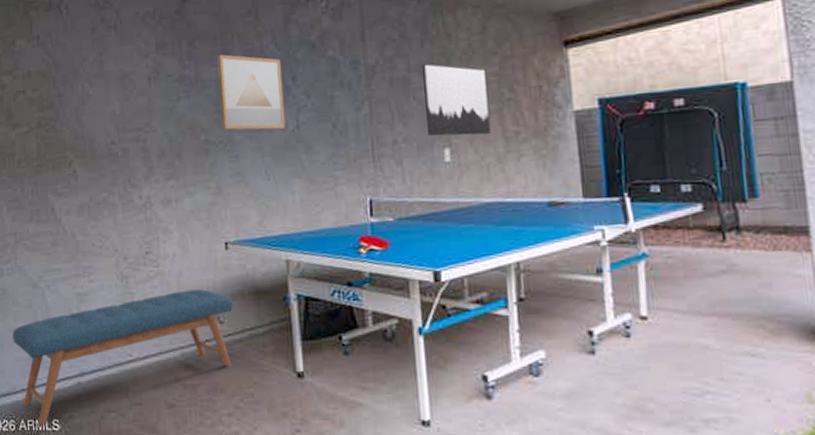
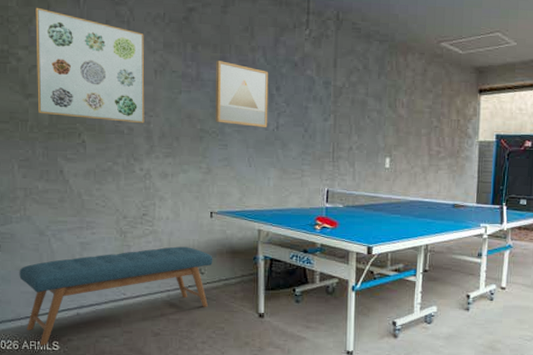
wall art: none [18,26,140,145] -> present [35,7,145,124]
wall art: present [422,64,490,137] -> none [376,92,423,151]

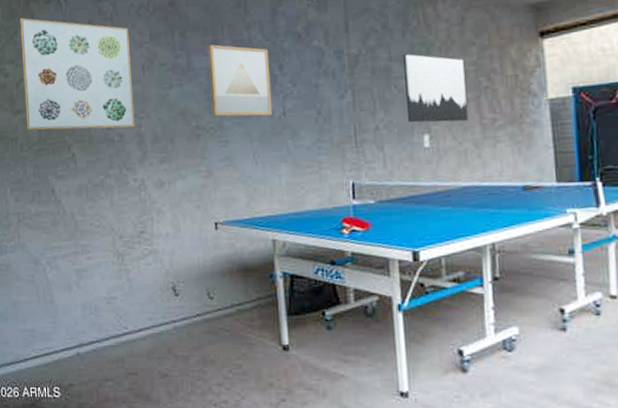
bench: present [19,246,213,346] -> none [16,267,223,393]
wall art: none [376,92,423,151] -> present [403,53,468,123]

